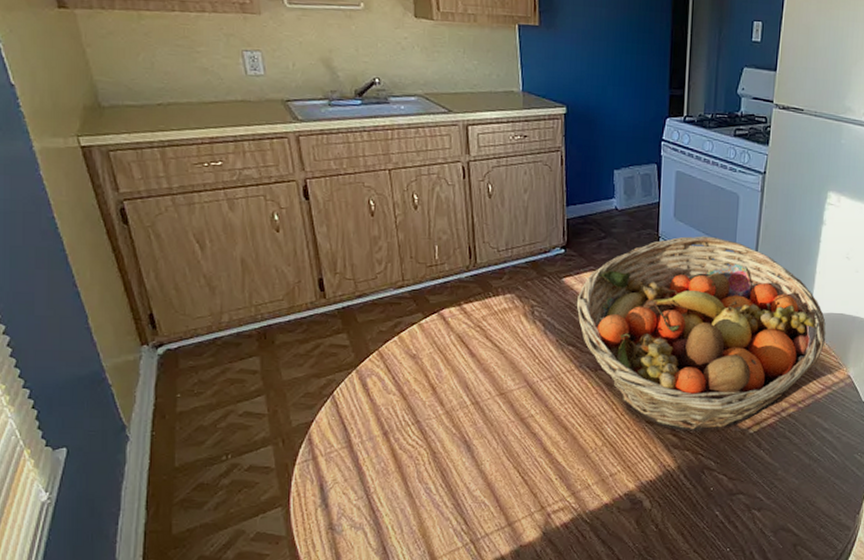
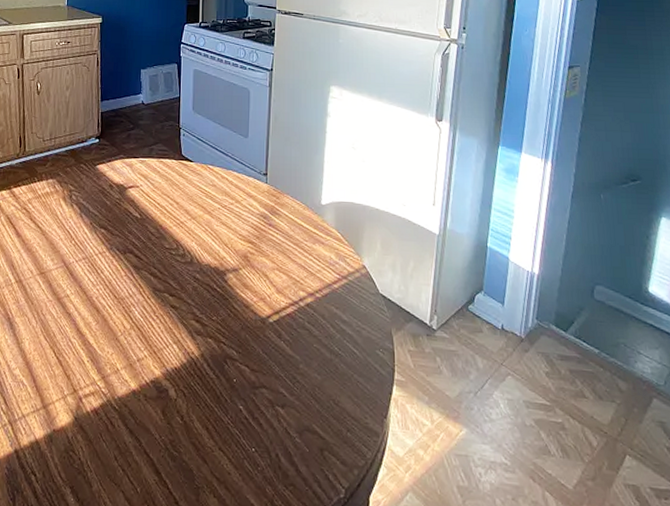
fruit basket: present [576,236,826,432] -> none [108,127,338,319]

